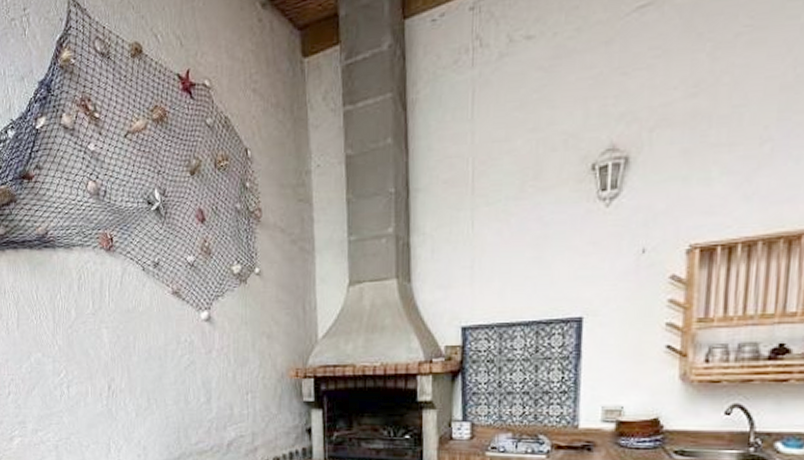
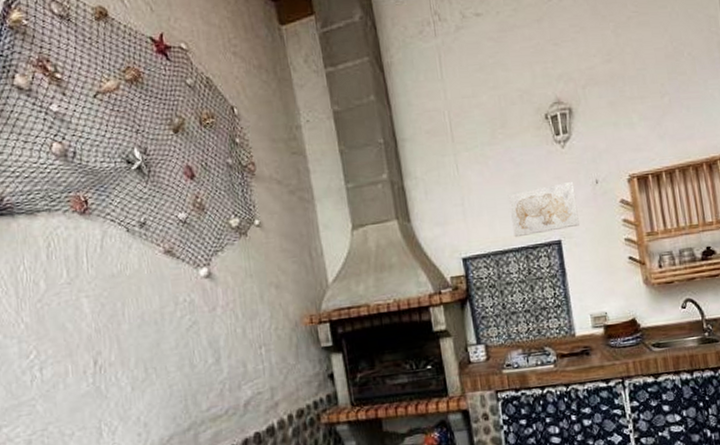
wall art: none [526,248,613,310] -> present [508,181,580,238]

